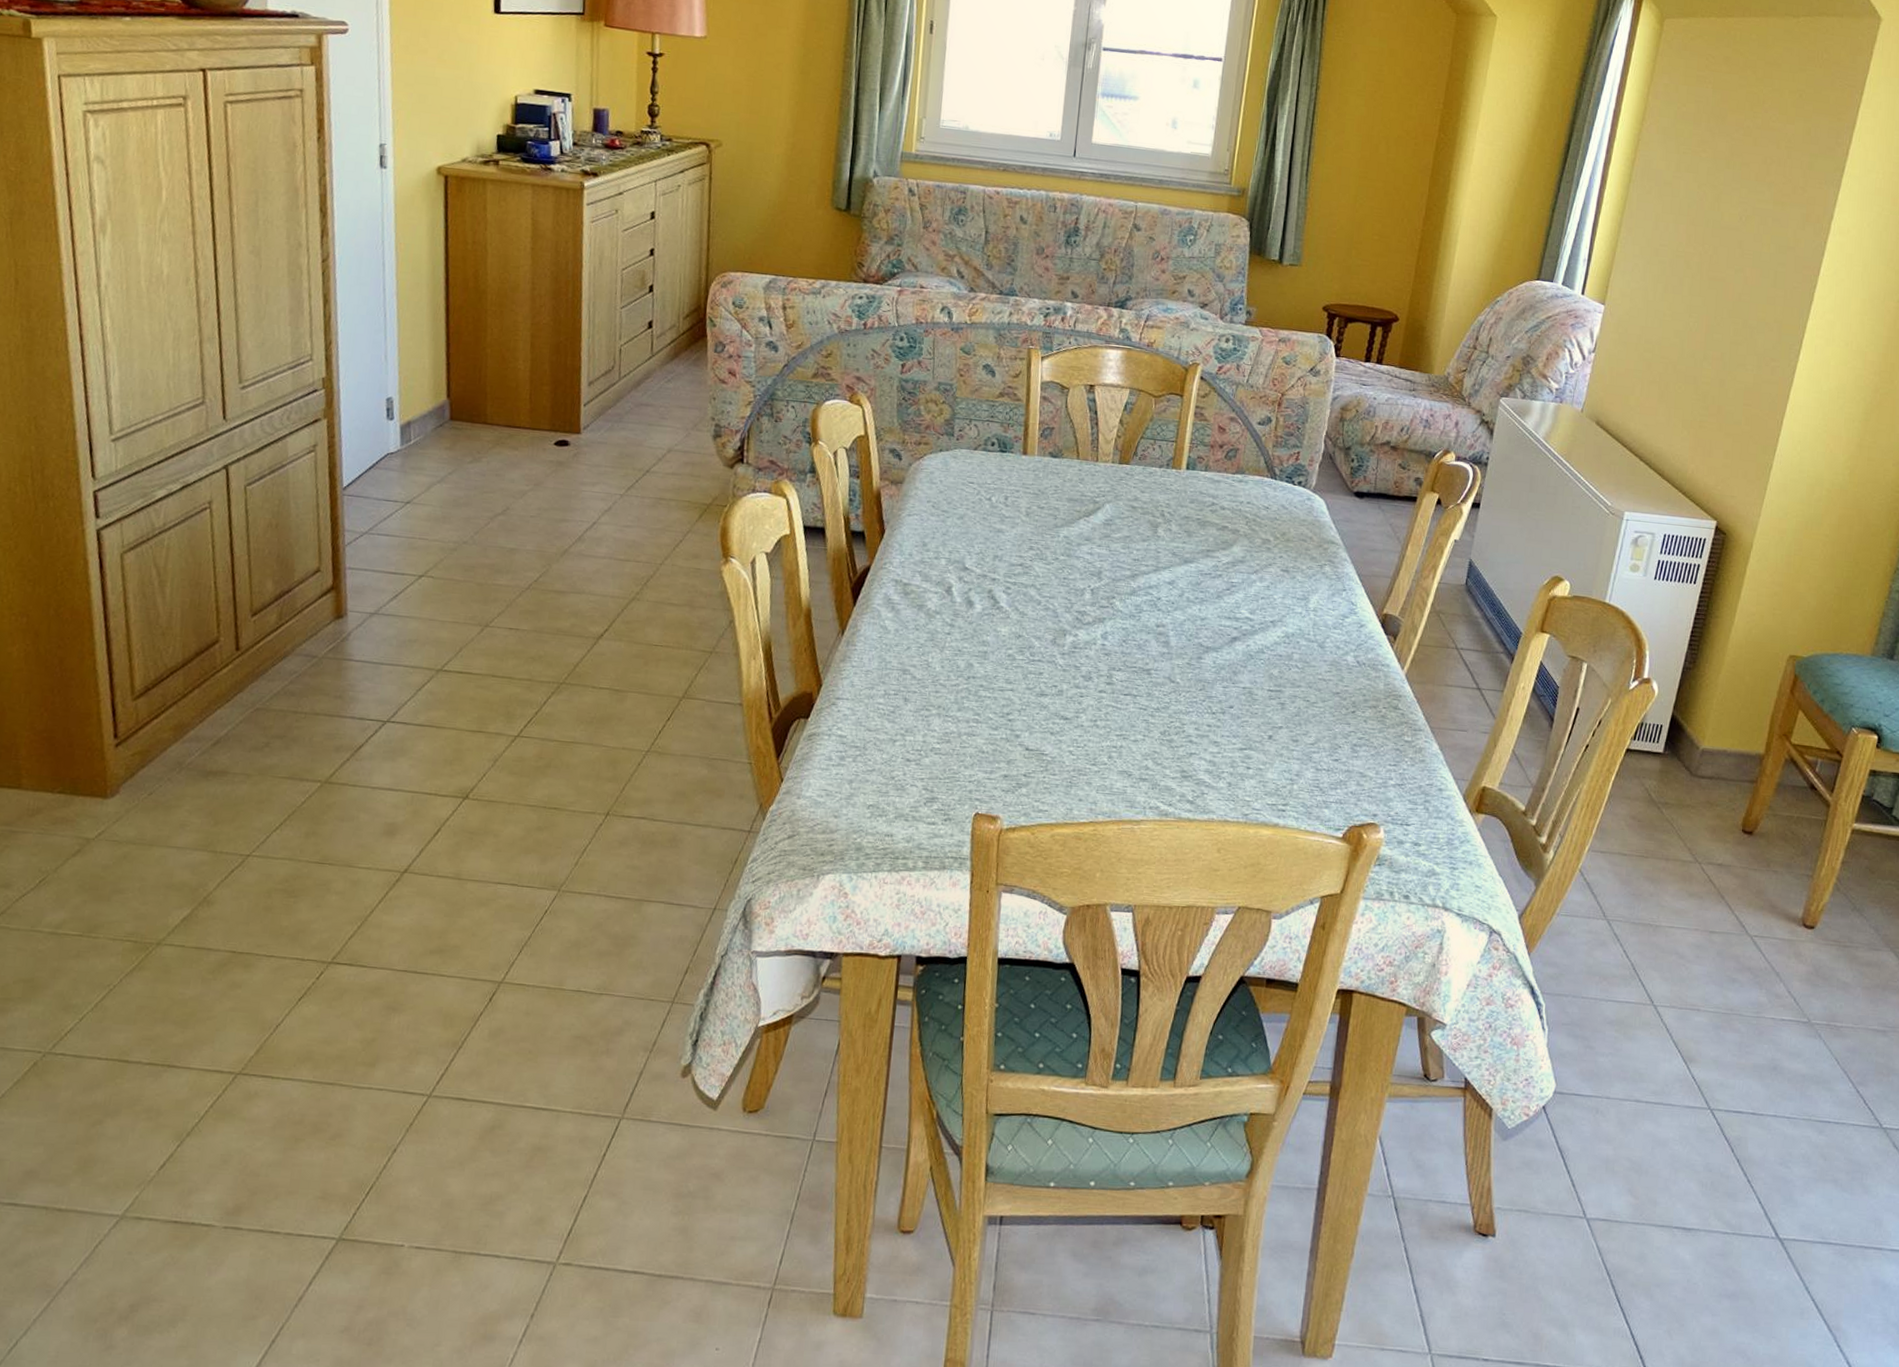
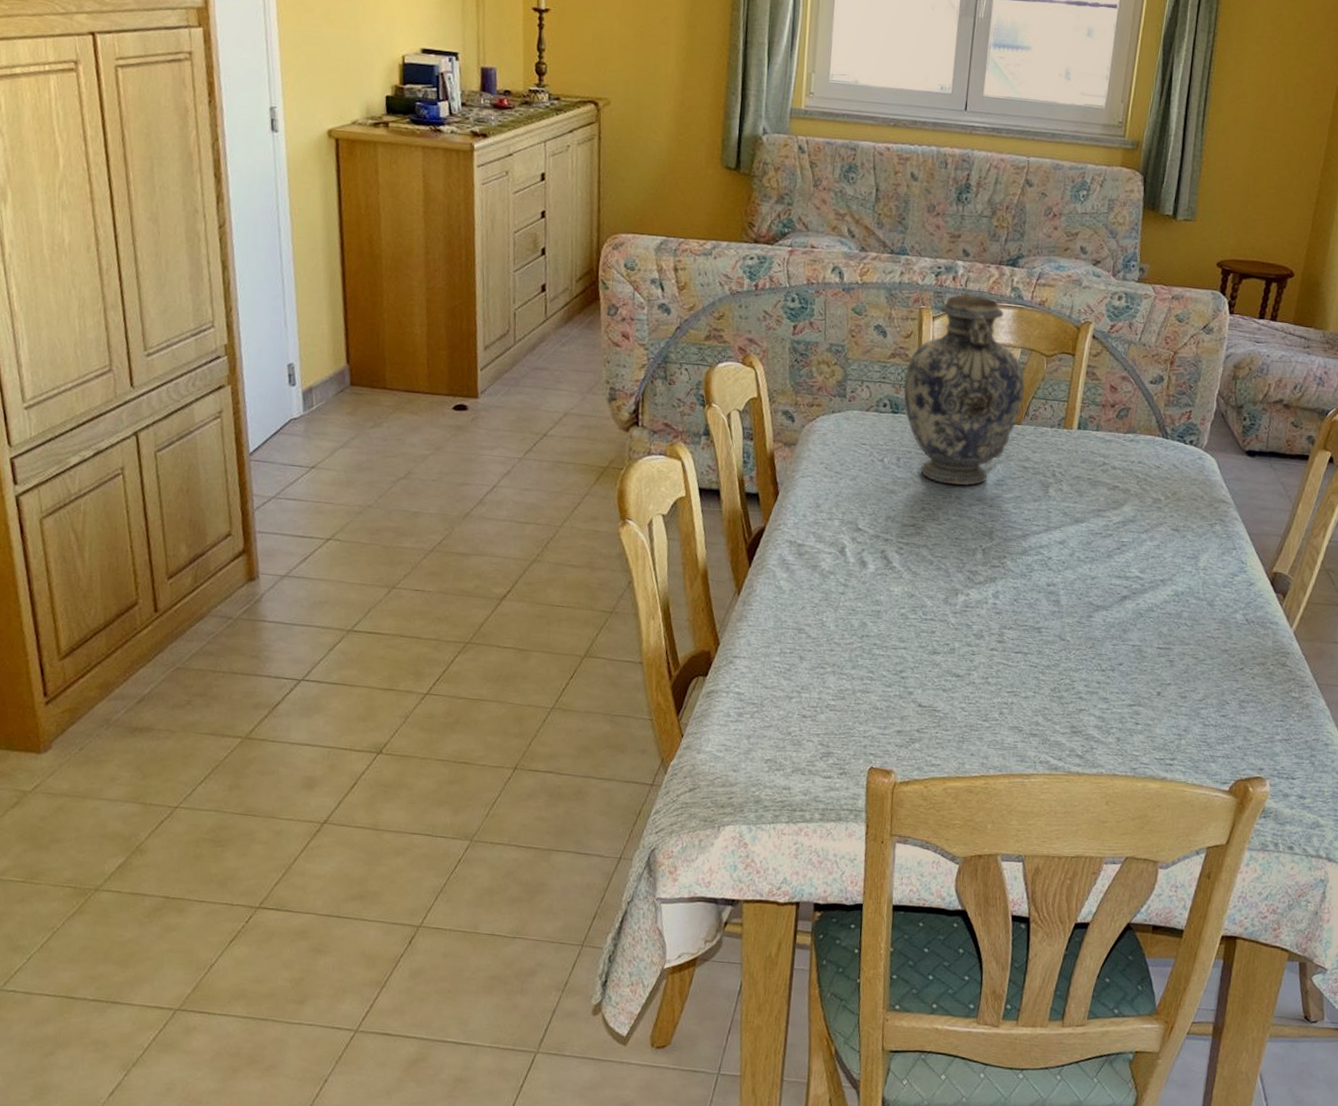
vase: none [1012,333,1134,526] -> present [904,292,1026,486]

